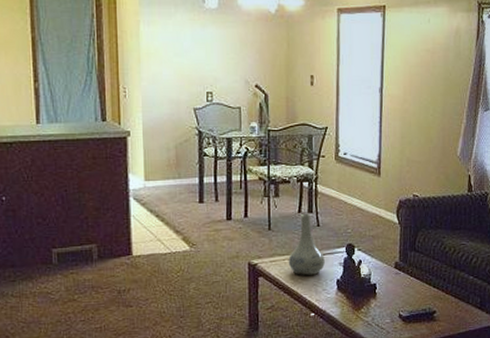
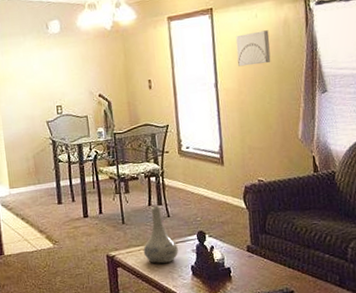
wall art: none [406,37,440,73] -> present [235,30,271,67]

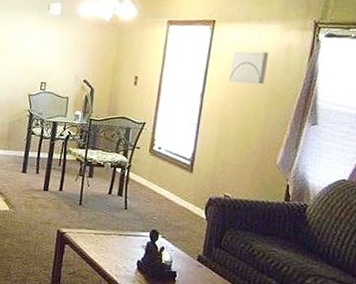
vase: present [143,206,178,264] -> none [93,196,129,252]

